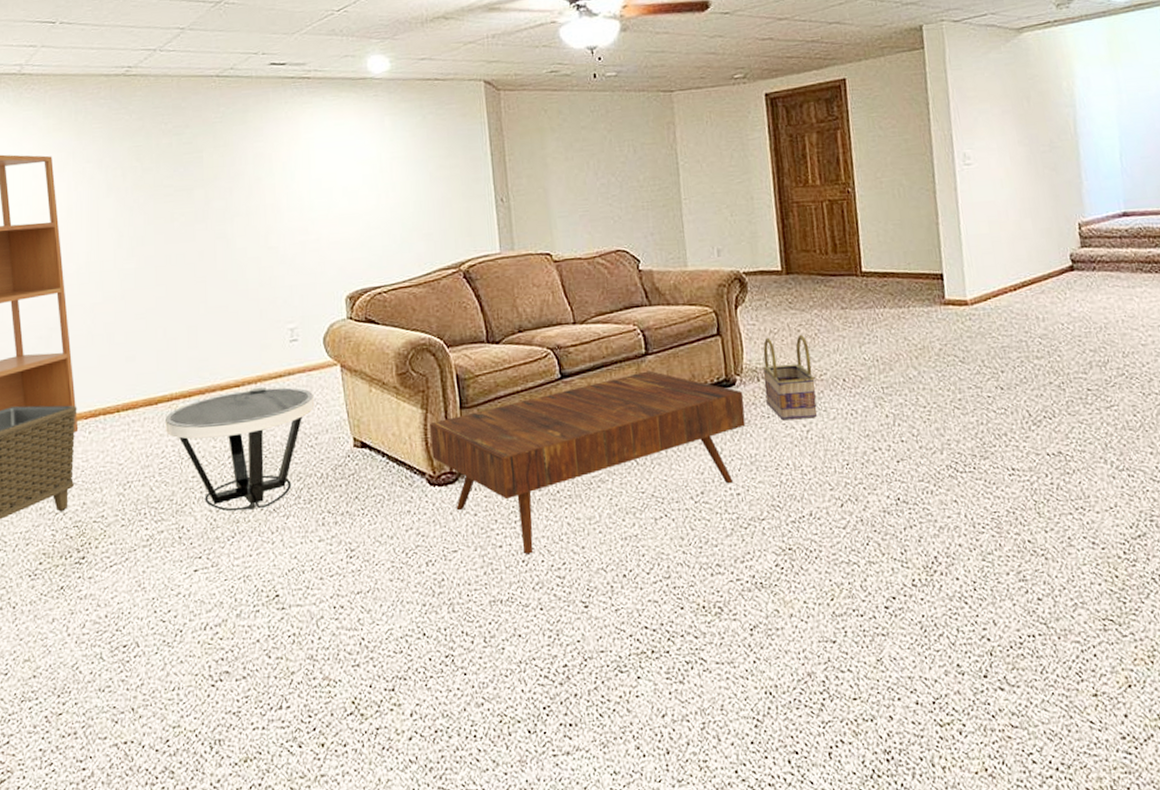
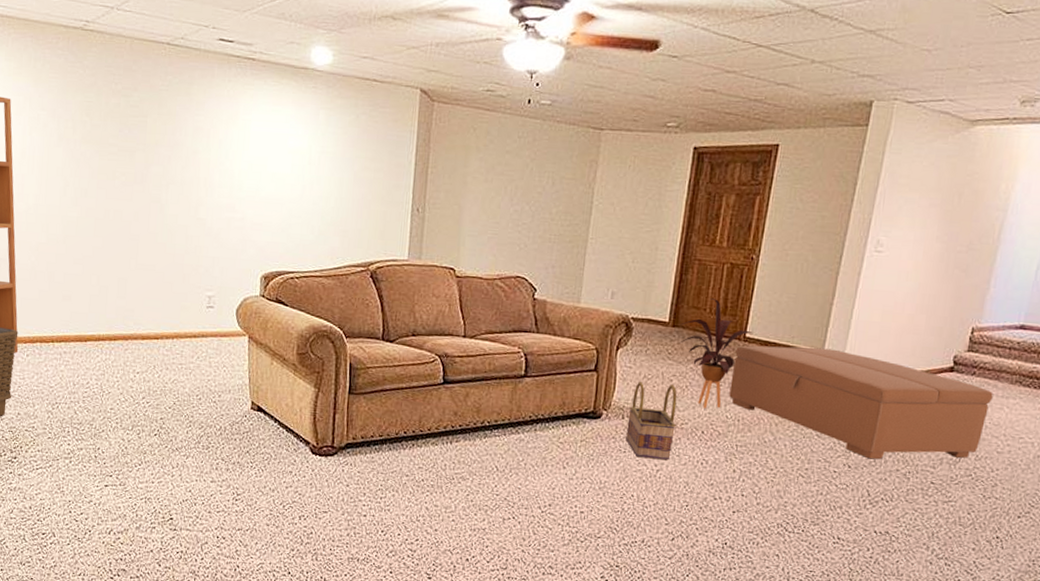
side table: present [164,386,315,512] -> none [91,342,222,446]
coffee table: present [430,371,746,555] -> none [317,391,606,527]
house plant: none [793,238,869,354] -> present [679,298,754,409]
ottoman: none [855,268,1122,377] -> present [729,345,993,460]

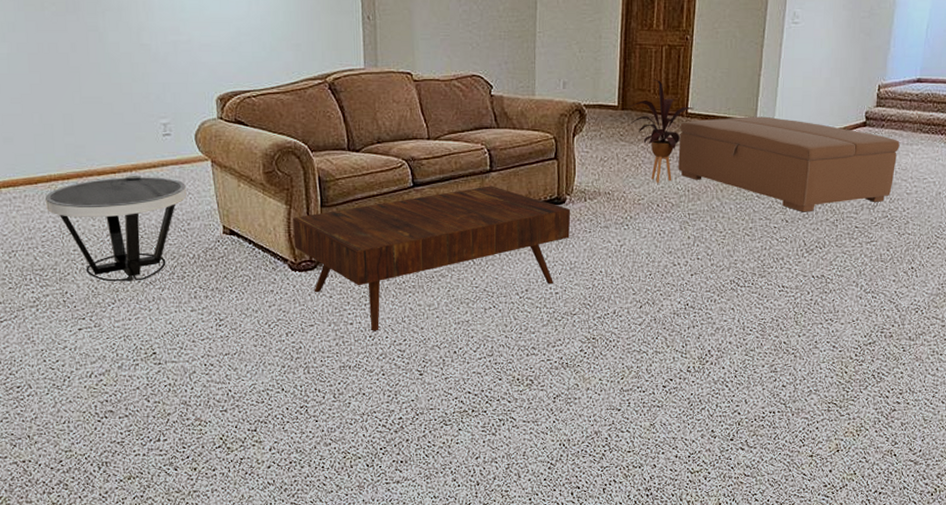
side table: none [91,342,222,446] -> present [44,175,187,282]
coffee table: none [317,391,606,527] -> present [293,185,571,331]
basket: present [626,381,677,461] -> none [590,164,634,236]

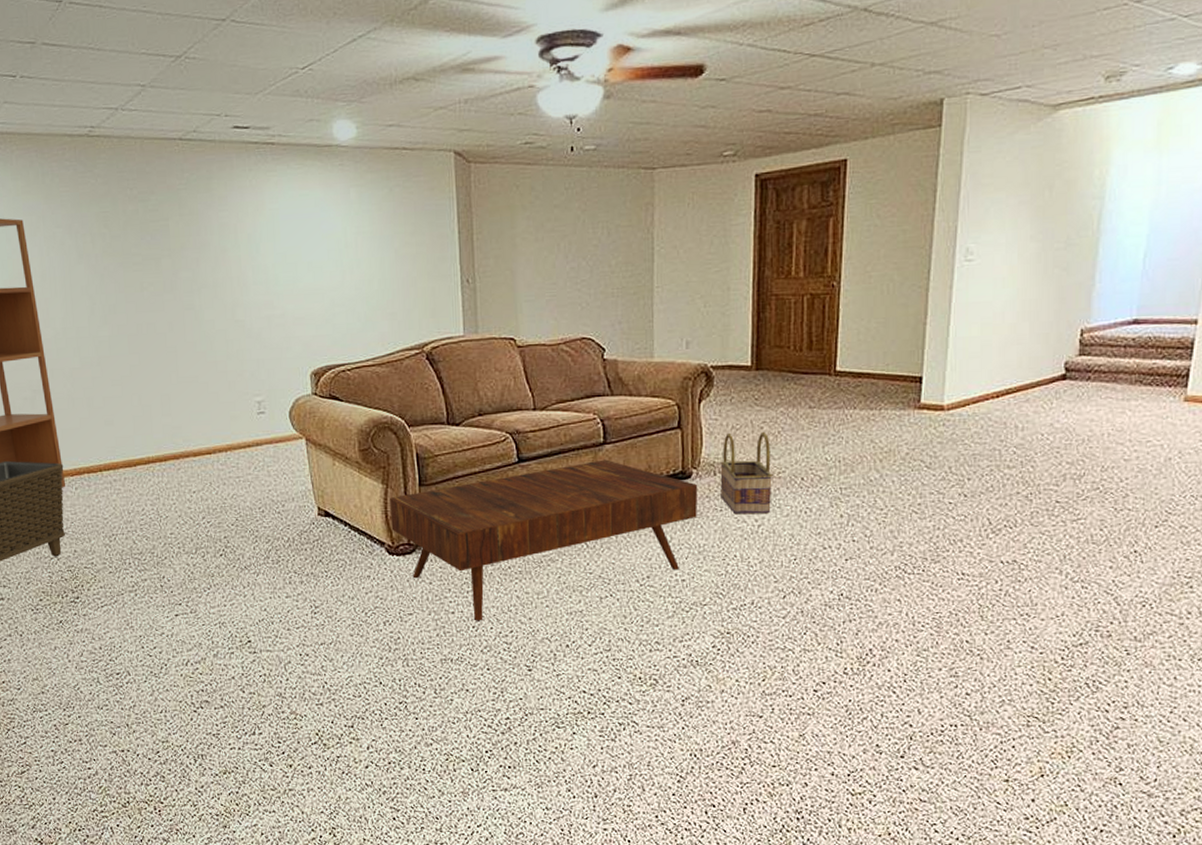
side table: present [44,175,187,282] -> none [143,455,282,566]
basket: none [590,164,634,236] -> present [720,432,774,515]
house plant: present [628,80,694,183] -> none [764,334,844,453]
ottoman: present [678,116,900,212] -> none [826,372,1112,485]

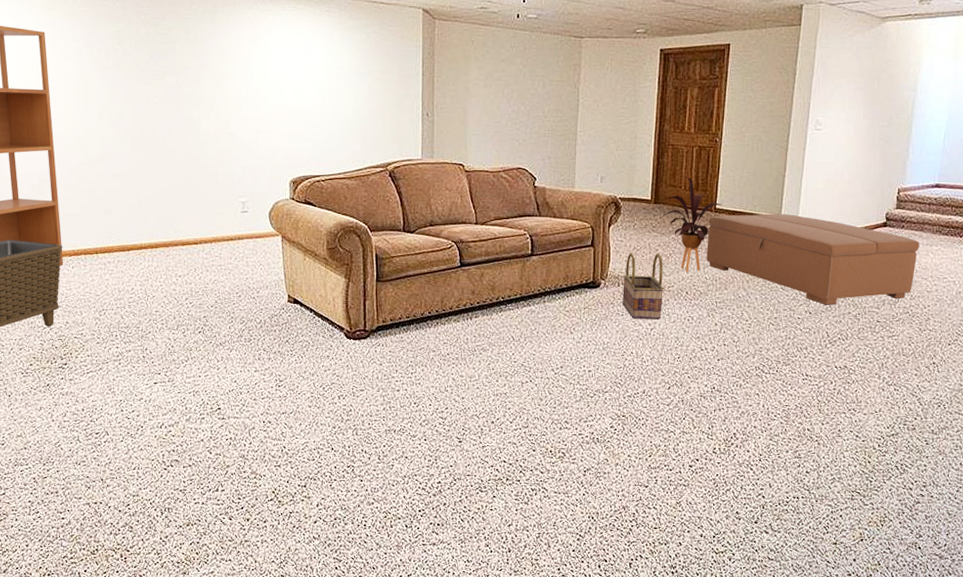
coffee table: present [390,459,698,621] -> none [350,268,605,399]
house plant: none [764,334,844,453] -> present [661,177,722,272]
ottoman: none [826,372,1112,485] -> present [706,213,920,305]

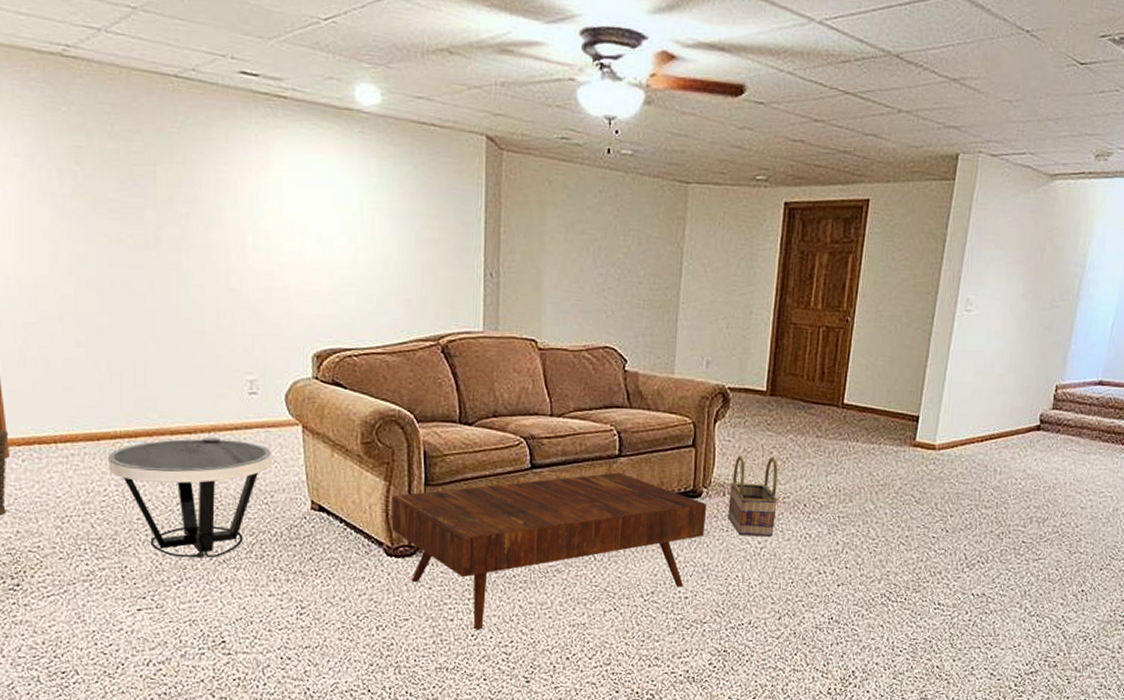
side table: none [134,246,259,342] -> present [107,437,272,558]
coffee table: none [350,268,605,399] -> present [391,472,707,630]
house plant: present [661,177,722,272] -> none [778,364,851,480]
ottoman: present [706,213,920,305] -> none [829,411,1076,522]

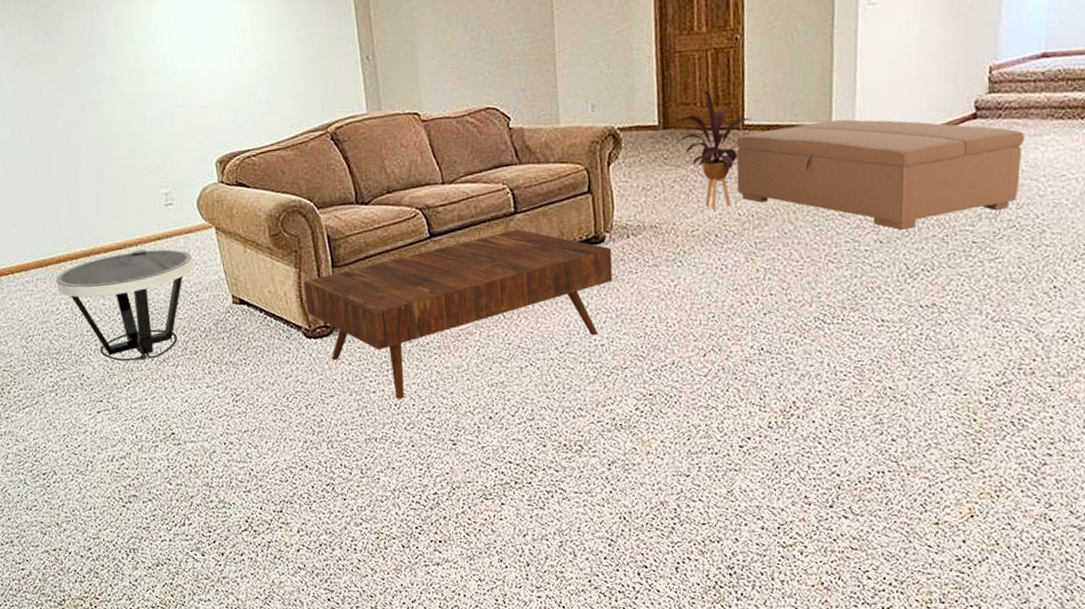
basket: present [728,455,779,537] -> none [633,191,687,276]
house plant: none [778,364,851,480] -> present [671,90,752,210]
ottoman: none [829,411,1076,522] -> present [736,119,1025,230]

